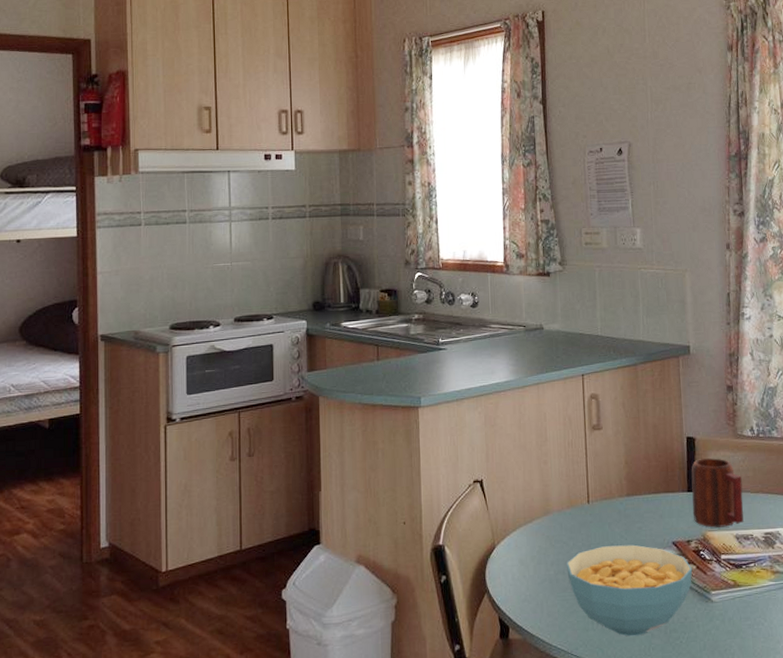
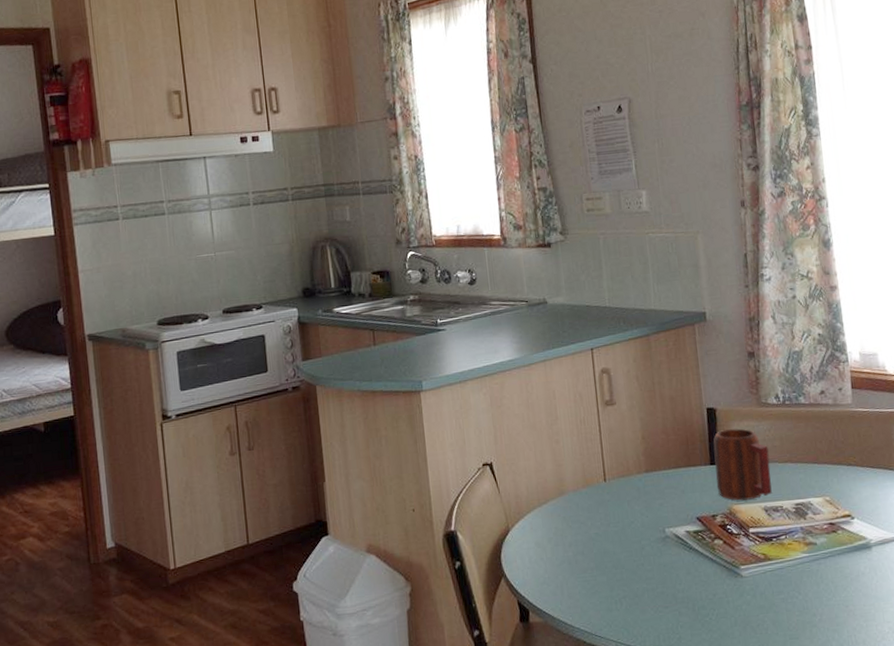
cereal bowl: present [566,544,693,637] -> none [584,521,720,616]

